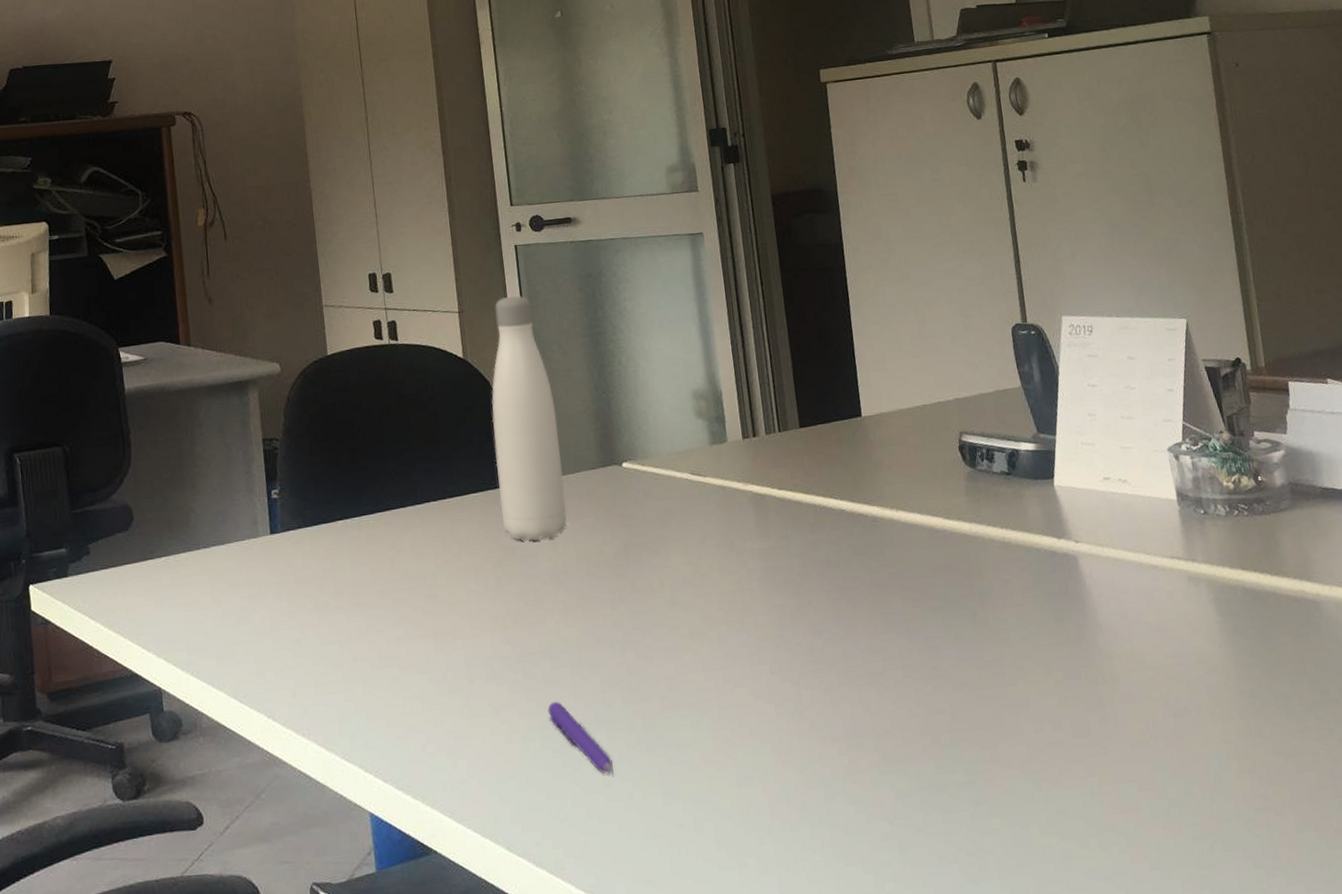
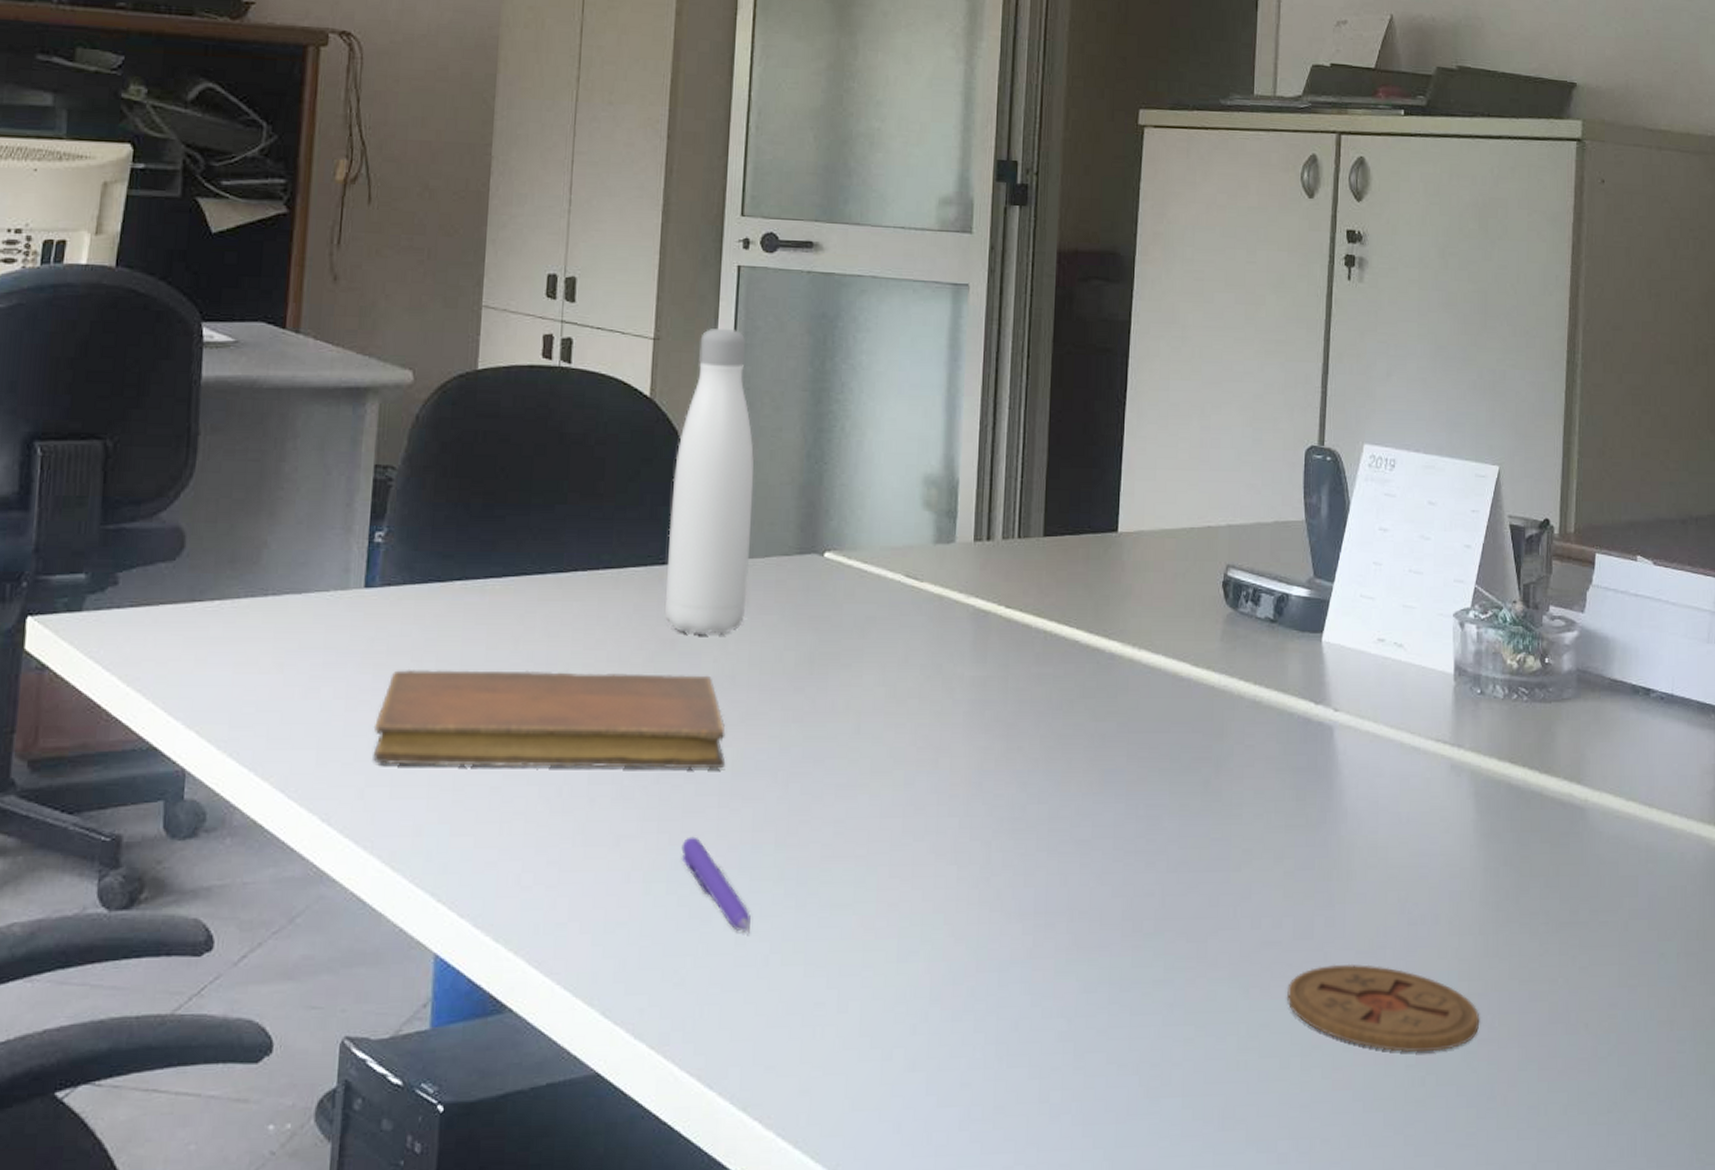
notebook: none [295,572,572,669] -> present [373,668,726,769]
coaster: none [1075,753,1255,826] -> present [1287,963,1480,1053]

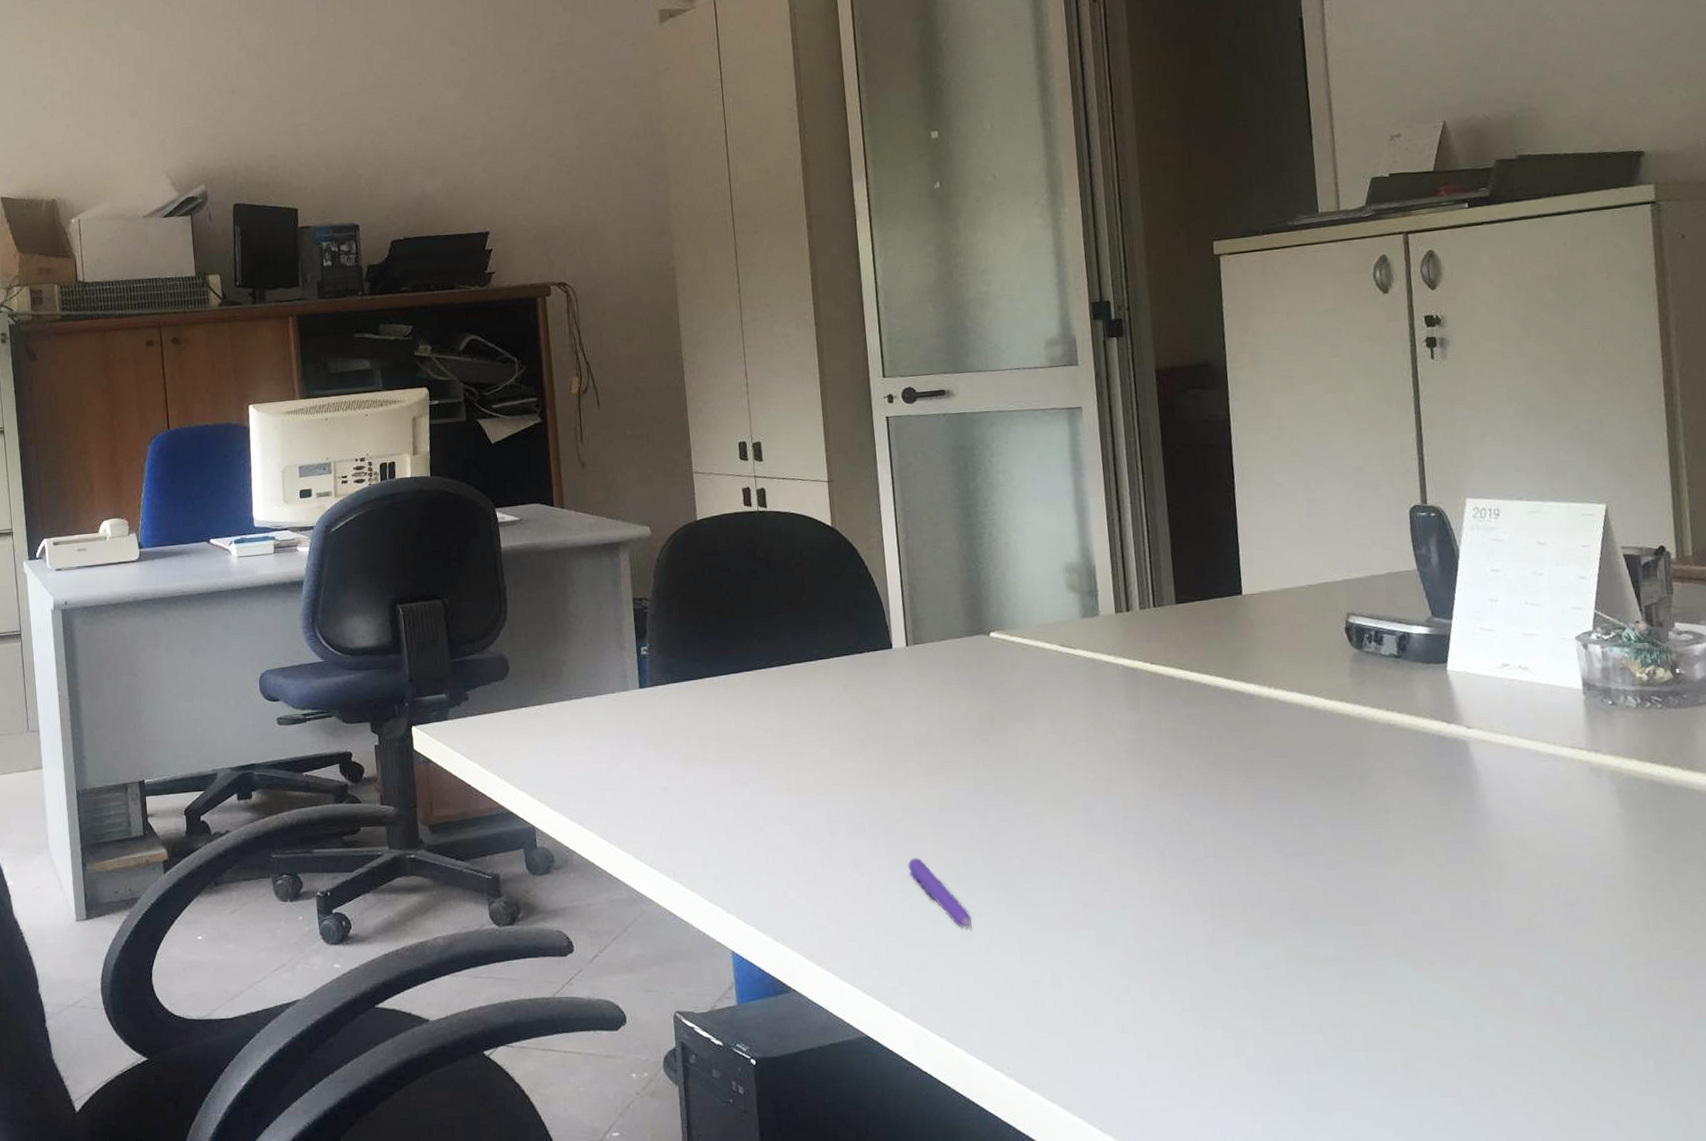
notebook: present [373,668,726,769] -> none [662,735,934,815]
water bottle: present [664,328,754,634] -> none [859,466,932,704]
coaster: present [1287,963,1480,1053] -> none [1453,940,1648,1014]

